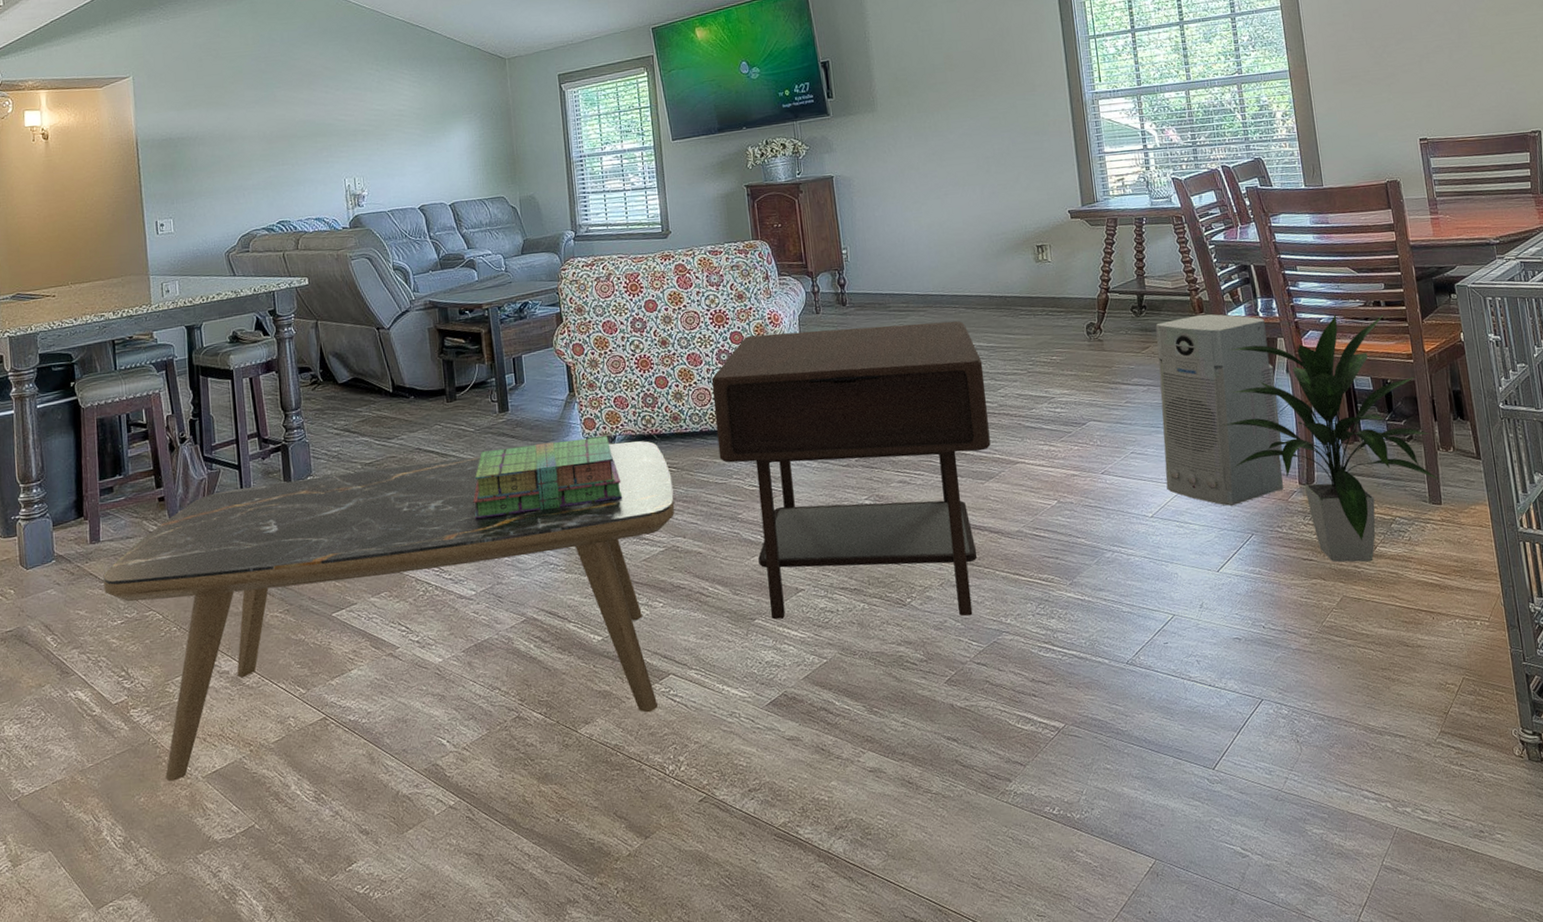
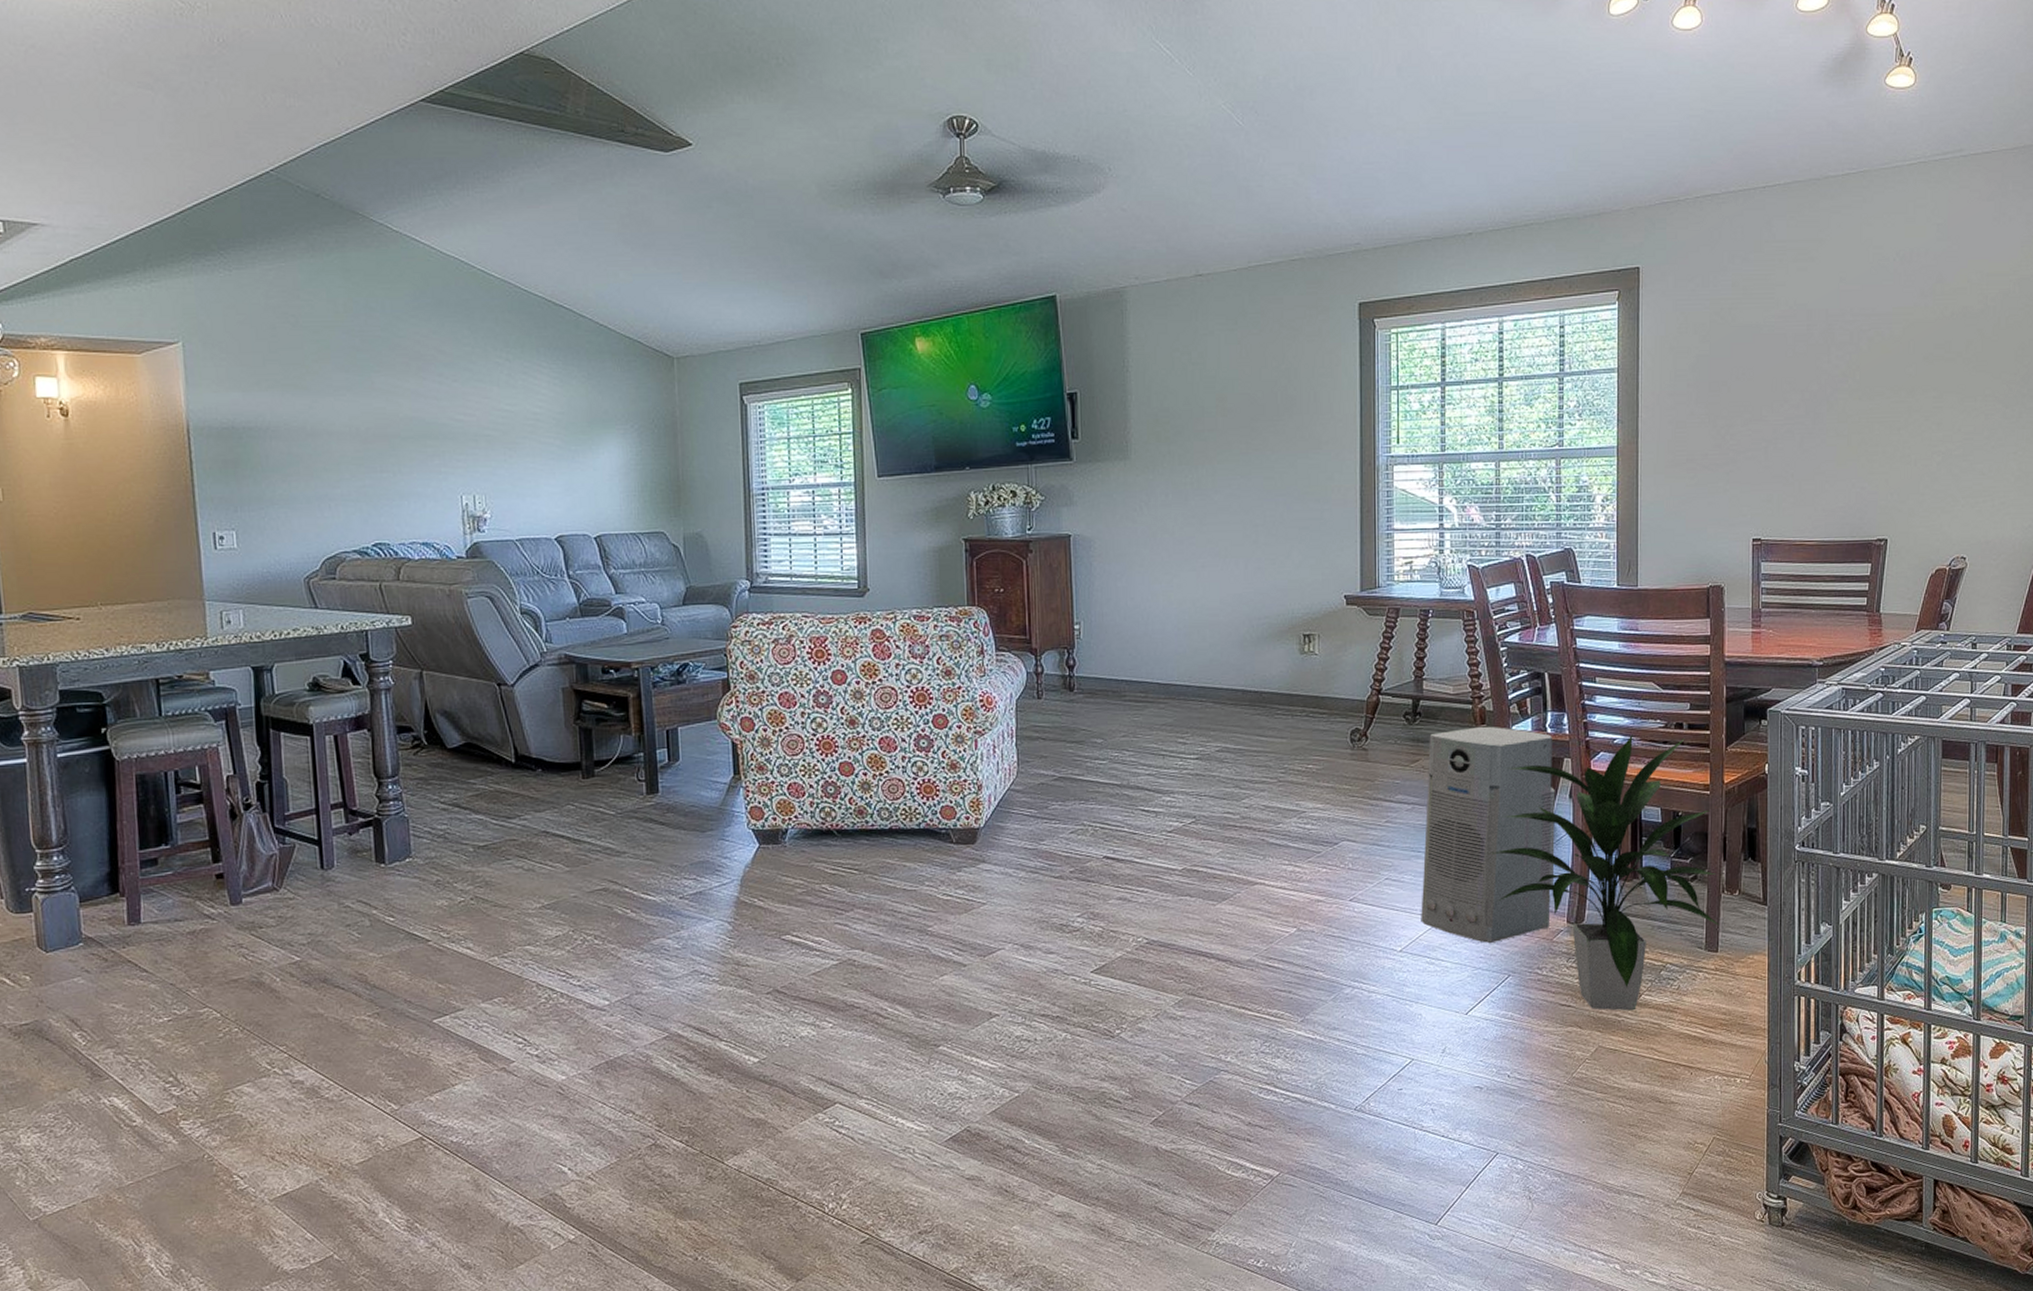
coffee table: present [103,441,675,781] -> none [145,836,854,1204]
stack of books: present [473,436,623,519] -> none [610,829,792,918]
side table: present [711,321,991,620] -> none [906,717,1228,1052]

